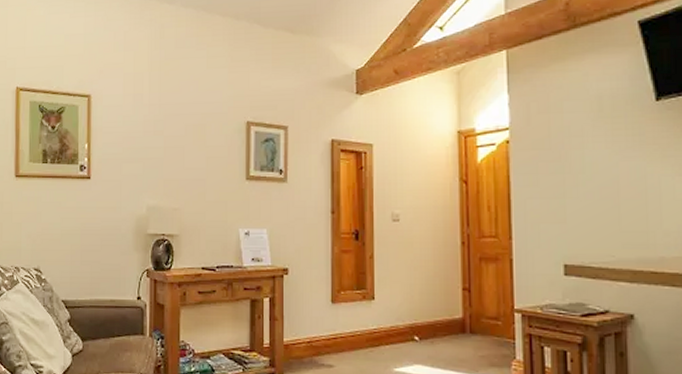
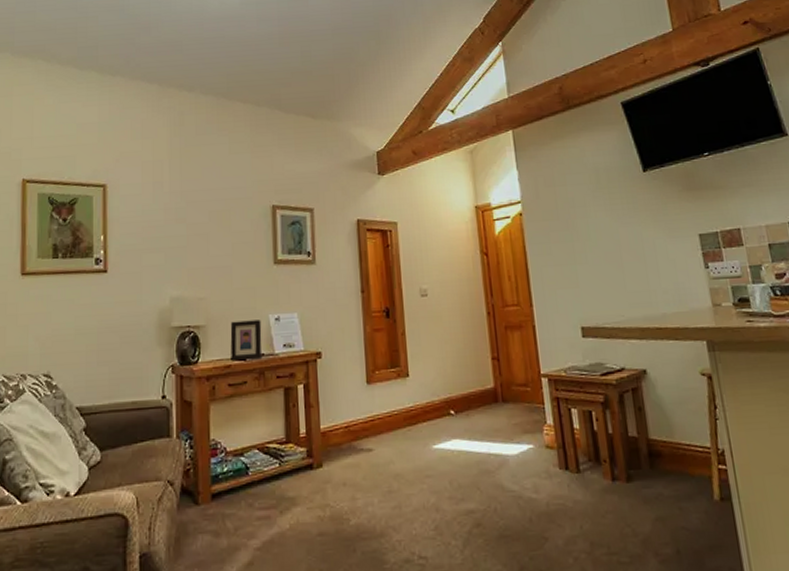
picture frame: none [201,233,232,271] -> present [230,319,262,361]

